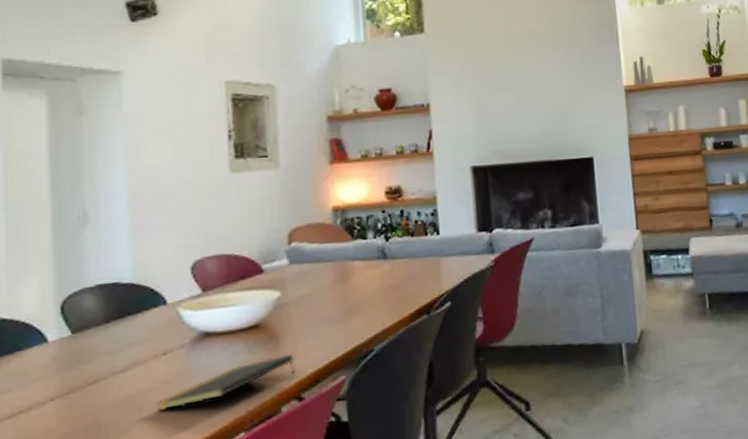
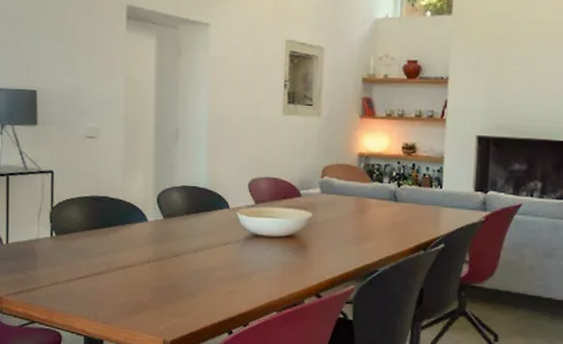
notepad: present [155,354,295,411] -> none [216,261,317,285]

